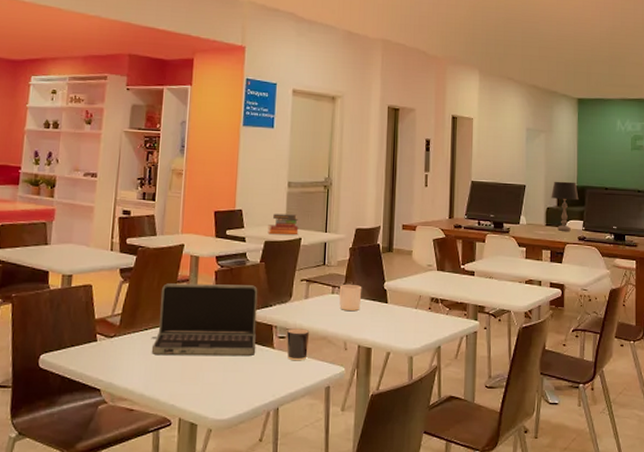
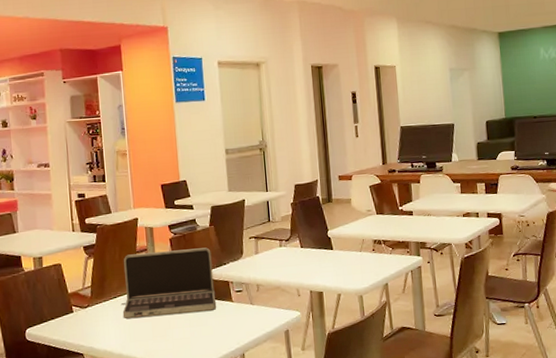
books: present [268,213,299,235] -> none [212,178,241,200]
mug: present [287,329,310,361] -> none [243,281,265,311]
mug: present [339,284,362,312] -> none [286,236,308,261]
table lamp: present [551,181,579,231] -> none [480,115,508,163]

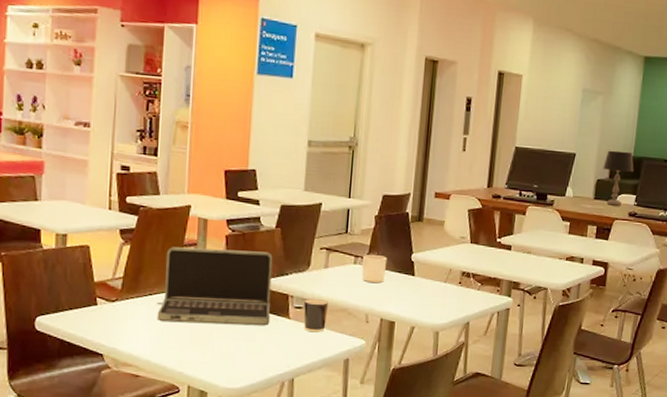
mug: none [243,281,265,311] -> present [303,299,329,333]
mug: none [286,236,308,261] -> present [361,254,388,284]
table lamp: none [480,115,508,163] -> present [603,150,634,206]

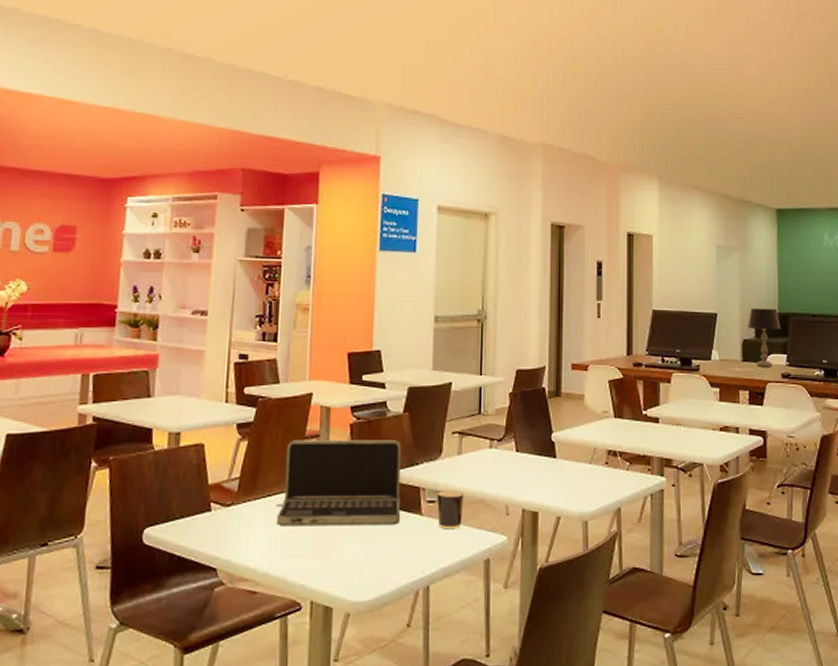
mug: present [361,254,388,284] -> none [498,436,526,469]

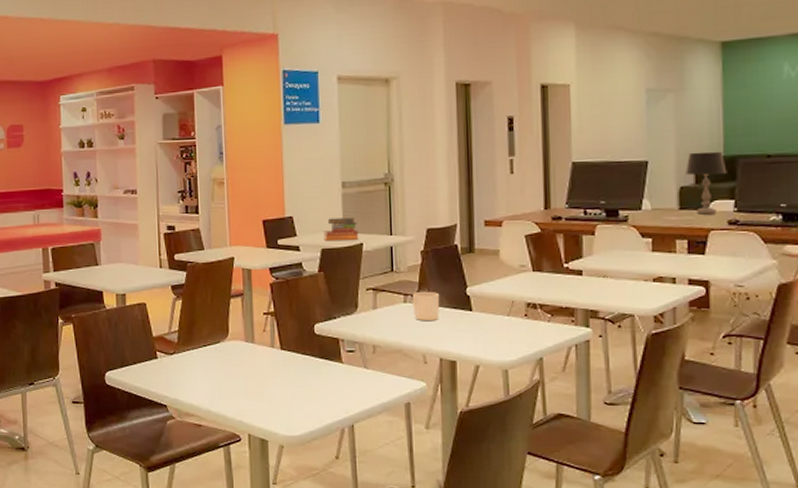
laptop: present [275,440,402,525] -> none [210,297,323,371]
books: none [411,354,448,379] -> present [323,217,359,242]
mug: present [437,491,464,530] -> none [356,342,382,376]
mug: none [498,436,526,469] -> present [412,291,440,322]

